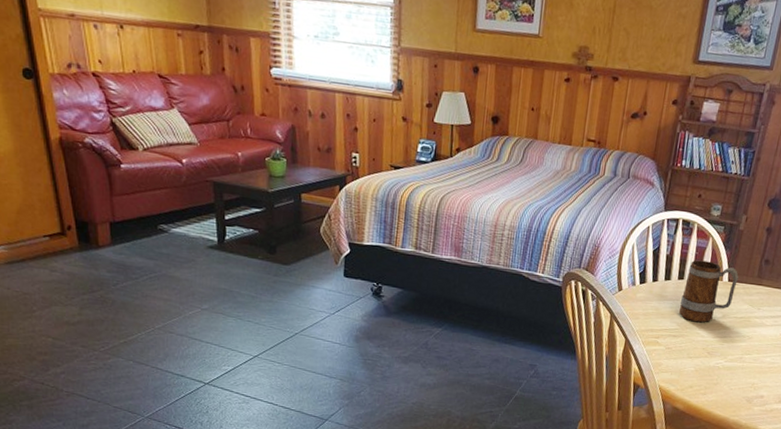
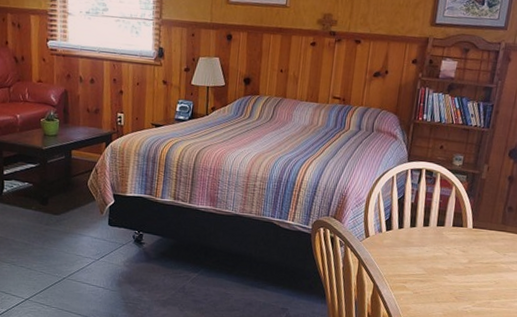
mug: present [678,260,739,323] -> none [425,207,483,268]

